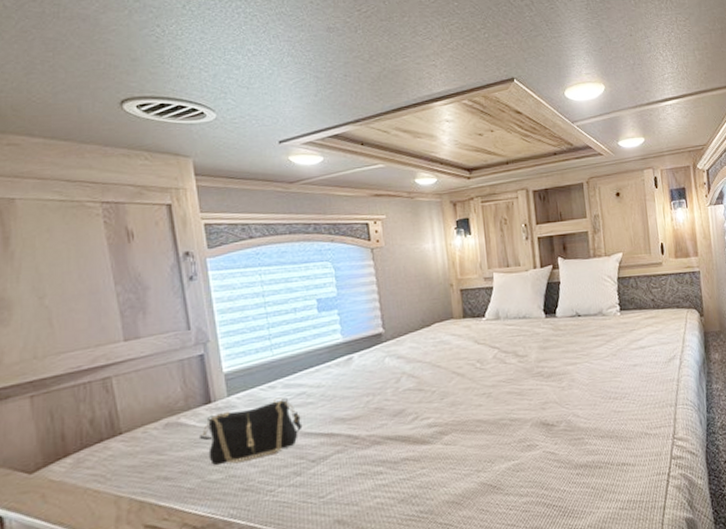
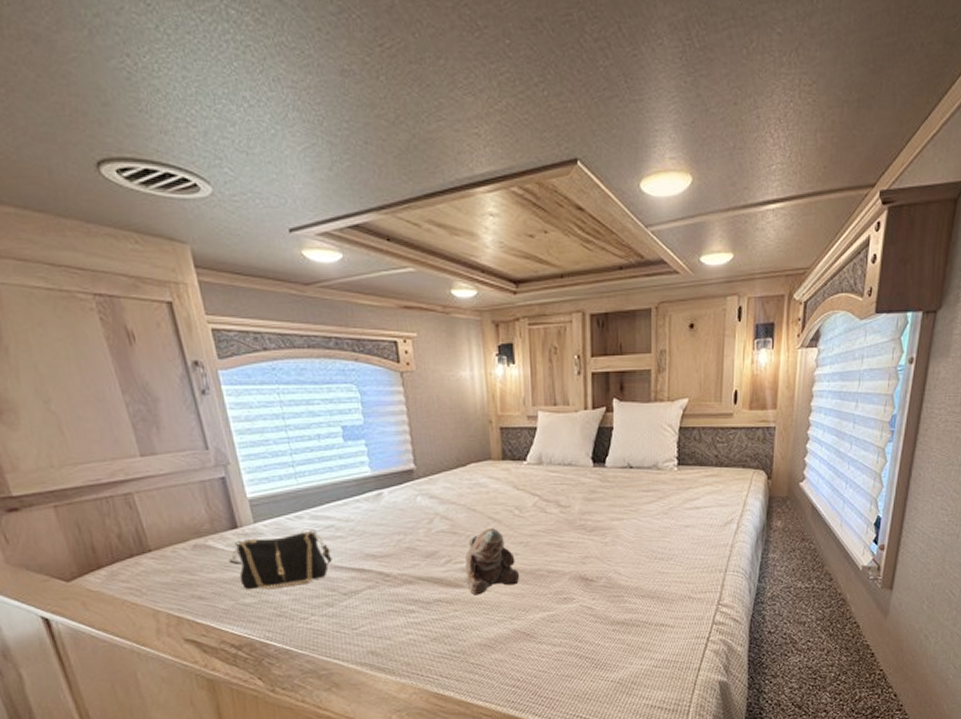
stuffed animal: none [431,382,485,451] -> present [465,528,520,596]

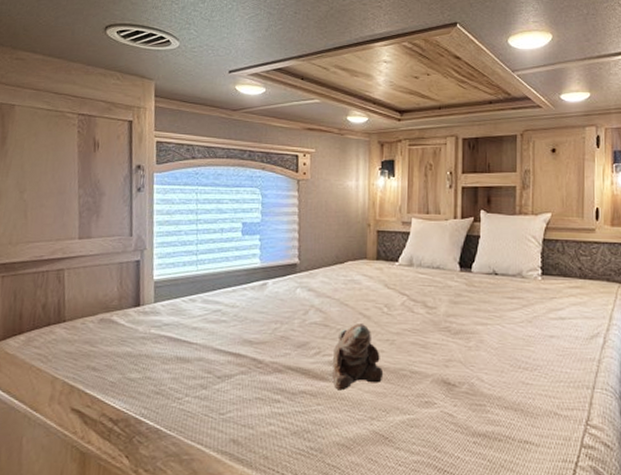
handbag: present [228,528,333,590] -> none [125,311,214,367]

